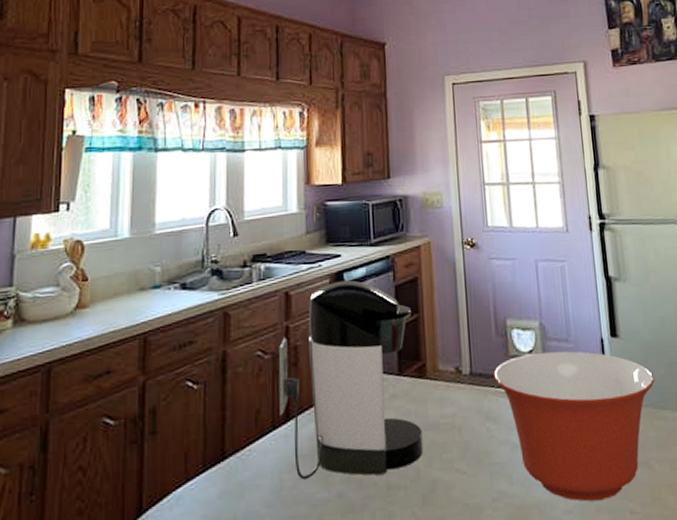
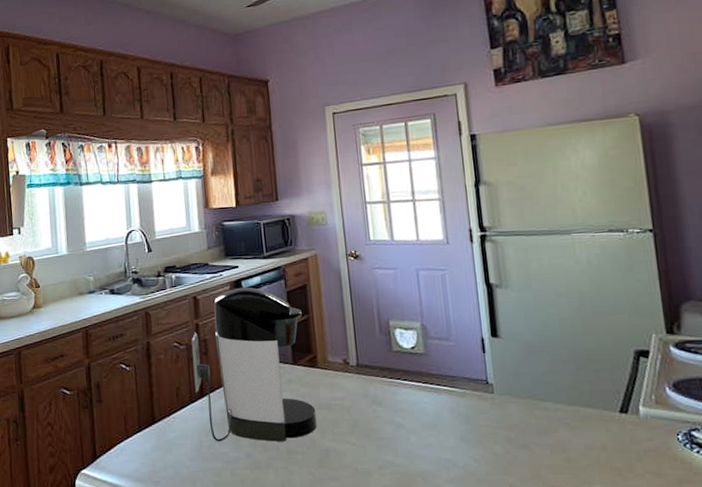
mixing bowl: present [493,351,655,501] -> none [378,348,536,474]

